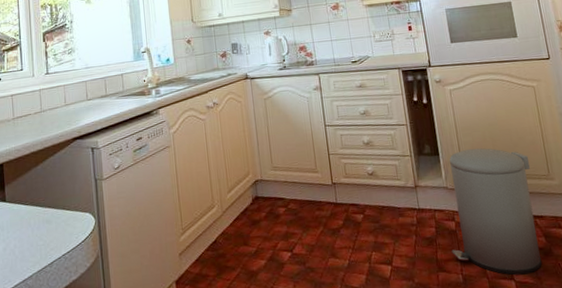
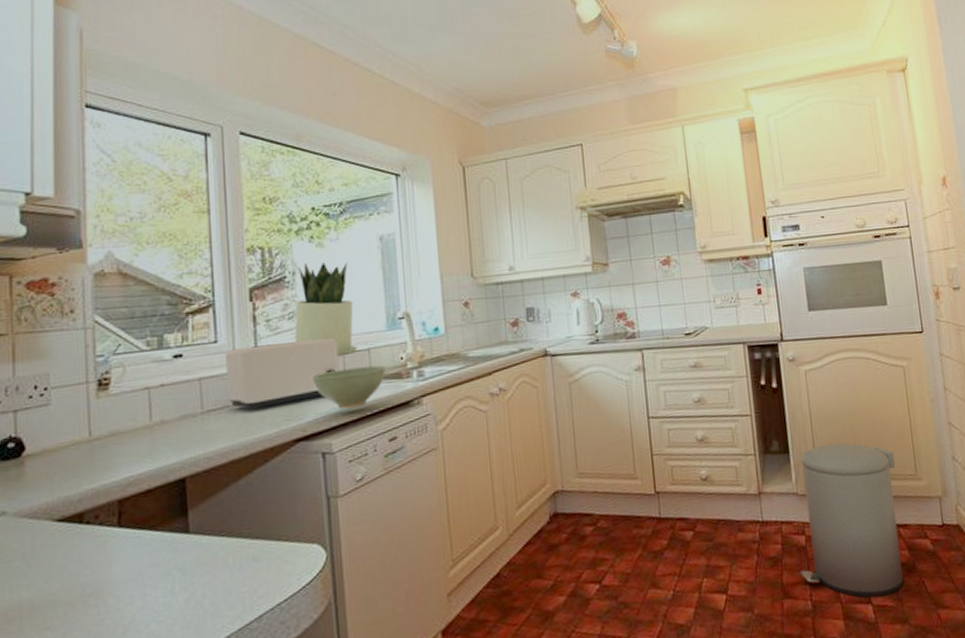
toaster: none [28,67,103,116] -> present [226,338,340,409]
planter: none [72,13,115,80] -> present [294,262,358,357]
bowl: none [84,86,134,117] -> present [312,365,386,410]

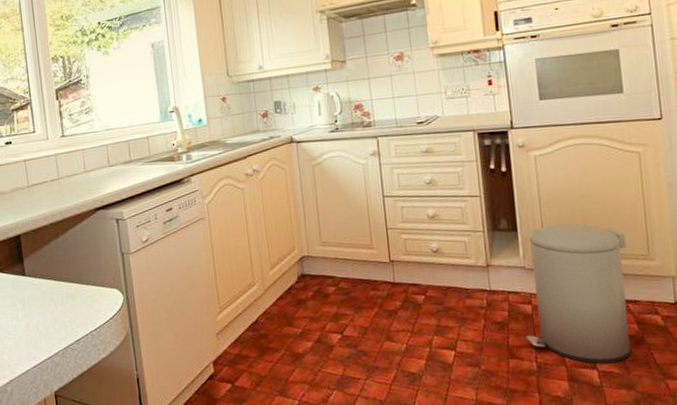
toaster: present [226,338,340,409] -> none [42,128,126,184]
planter: present [294,262,358,357] -> none [89,66,139,144]
bowl: present [312,365,386,410] -> none [105,150,161,186]

